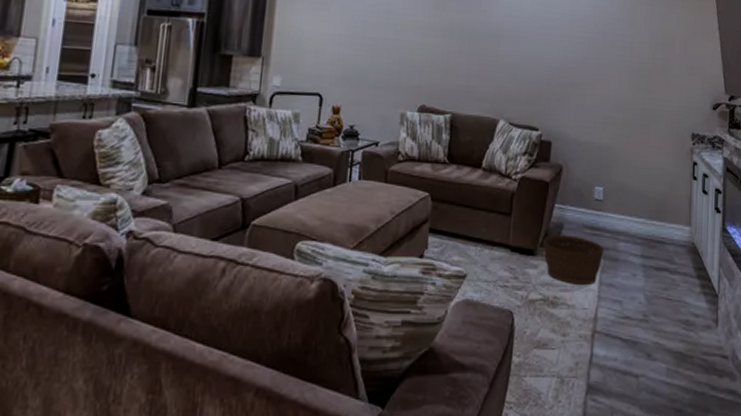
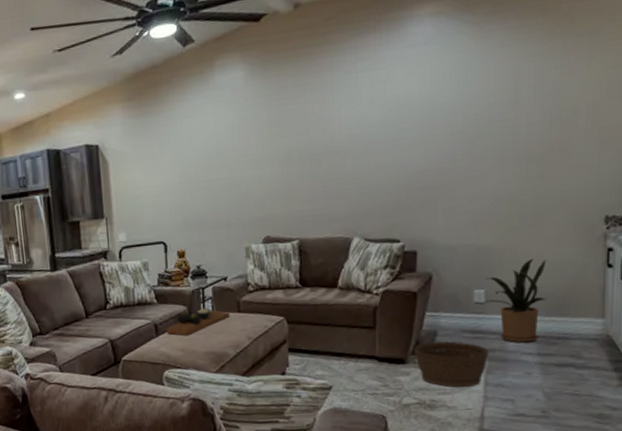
decorative tray: none [307,173,376,203] -> present [167,307,230,337]
house plant: none [603,163,650,244] -> present [485,259,547,343]

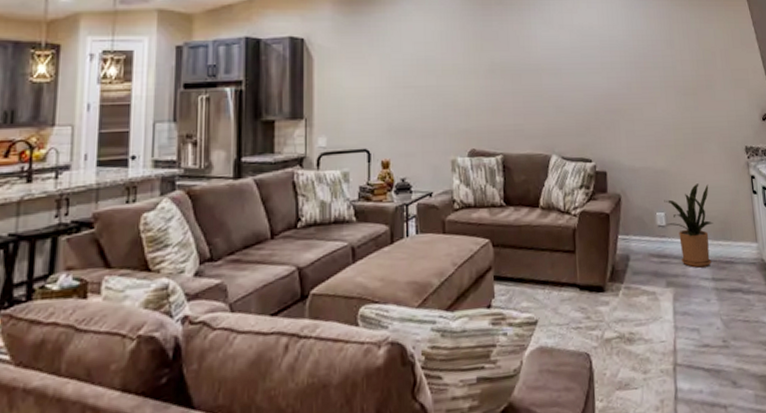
decorative tray: present [167,307,230,337] -> none [365,227,434,263]
basket: present [414,341,489,388] -> none [611,266,675,318]

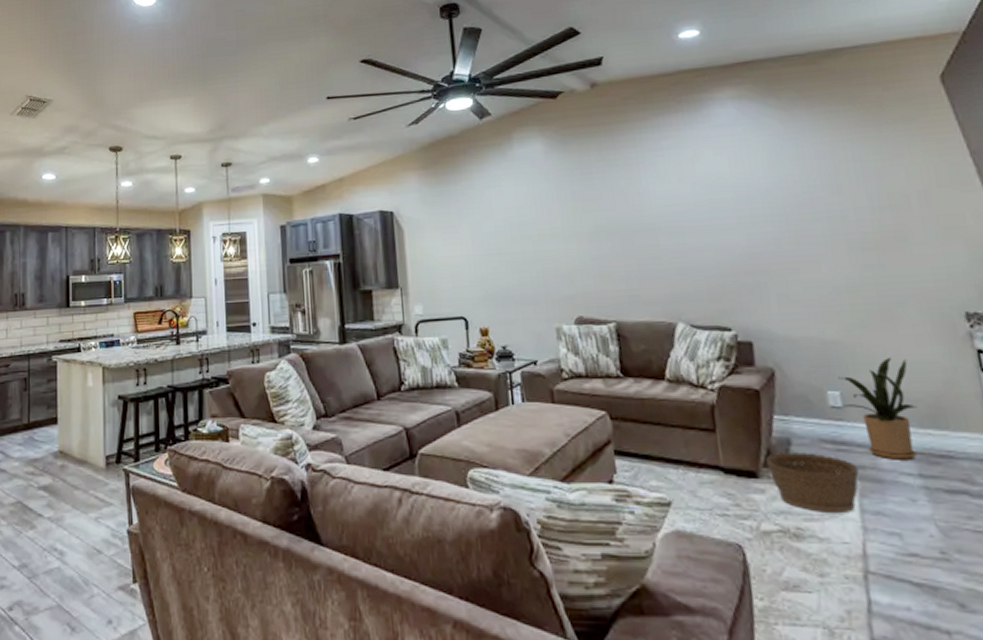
basket: none [611,266,675,318] -> present [766,452,860,514]

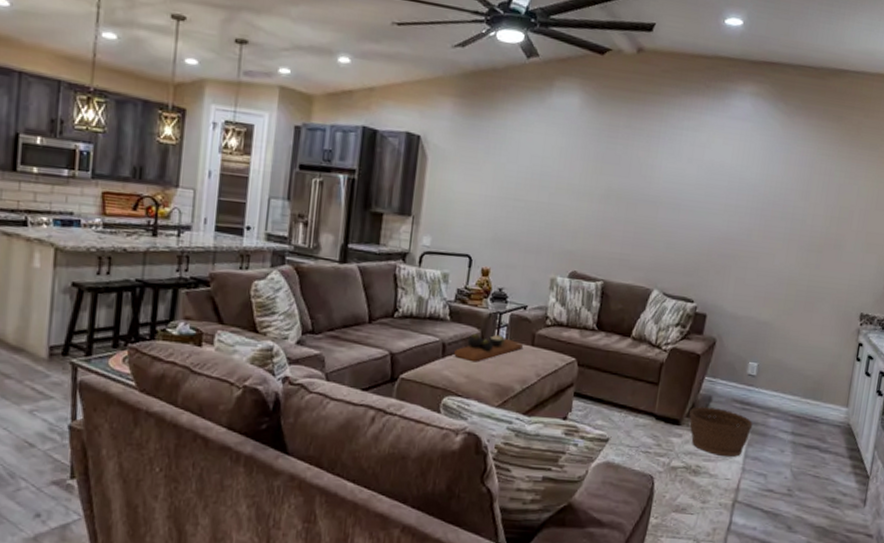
decorative tray: none [470,395,542,428] -> present [454,333,523,362]
house plant: present [839,358,917,460] -> none [756,341,811,421]

